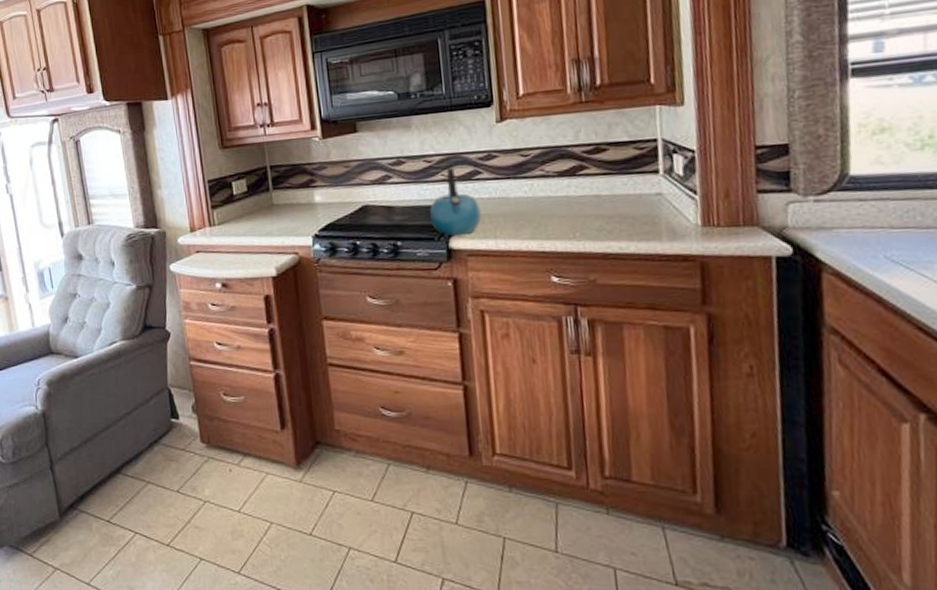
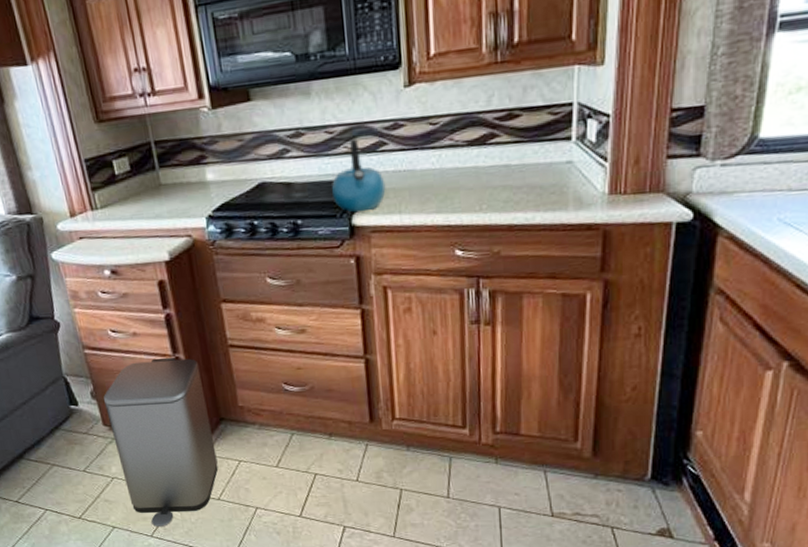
pedal bin: none [203,373,312,562] -> present [103,357,218,527]

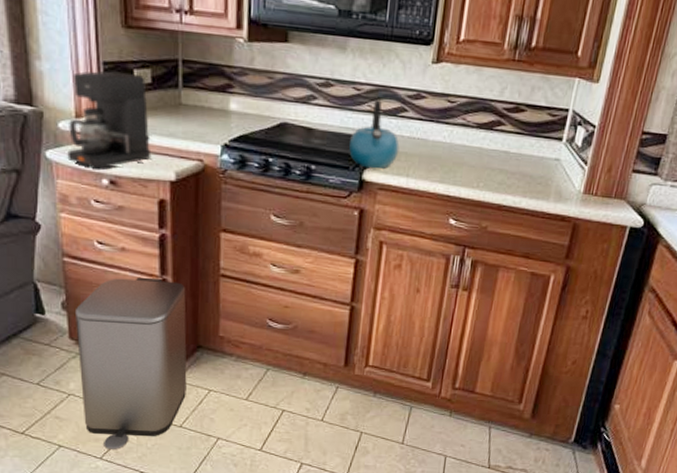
coffee maker: none [60,164,144,262] -> present [67,71,152,169]

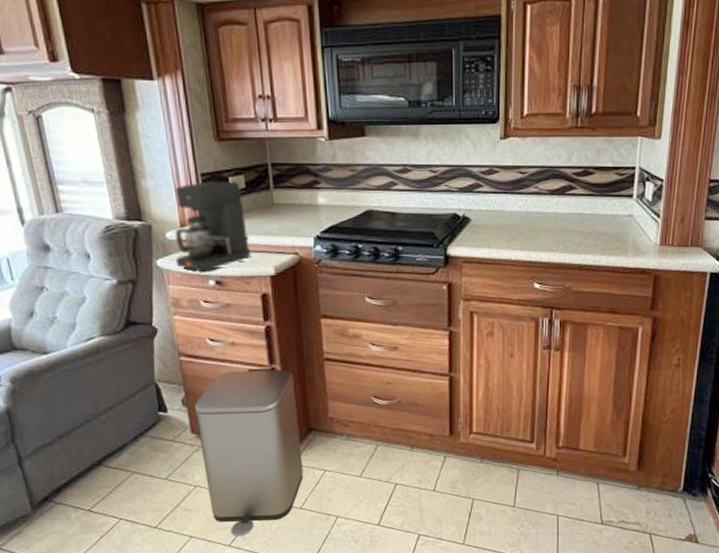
kettle: present [349,100,400,169] -> none [432,179,479,244]

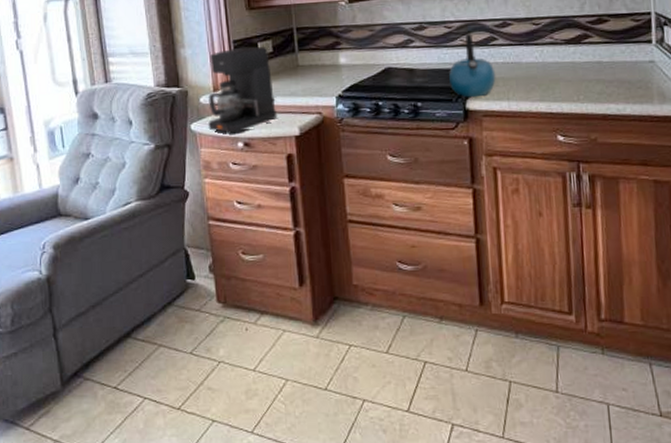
pedal bin: present [194,367,303,536] -> none [220,230,328,421]
kettle: none [432,179,479,244] -> present [449,34,496,98]

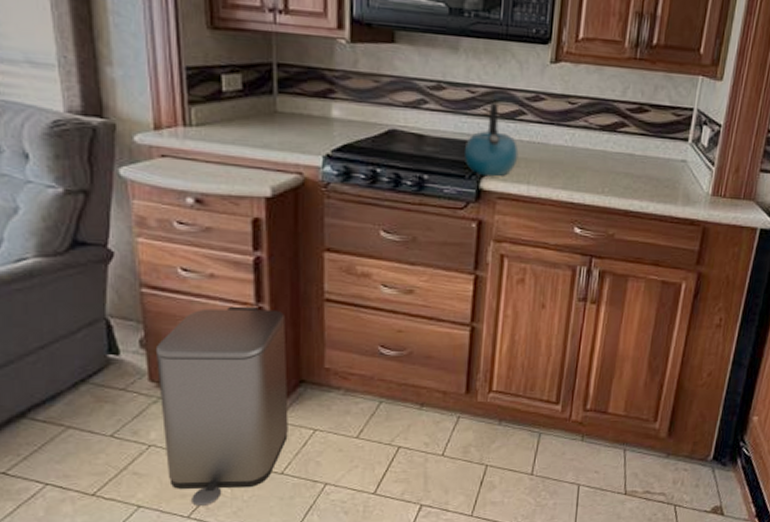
coffee maker: present [208,46,278,134] -> none [145,76,243,187]
pedal bin: none [220,230,328,421] -> present [155,306,289,506]

